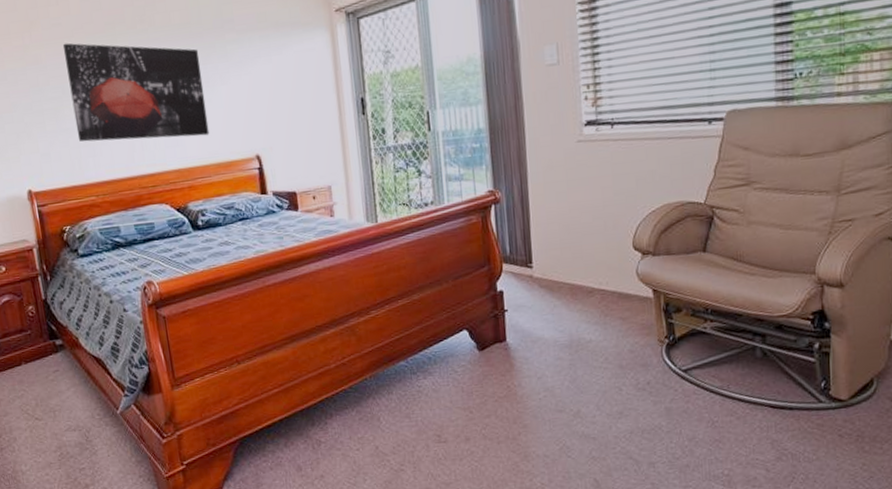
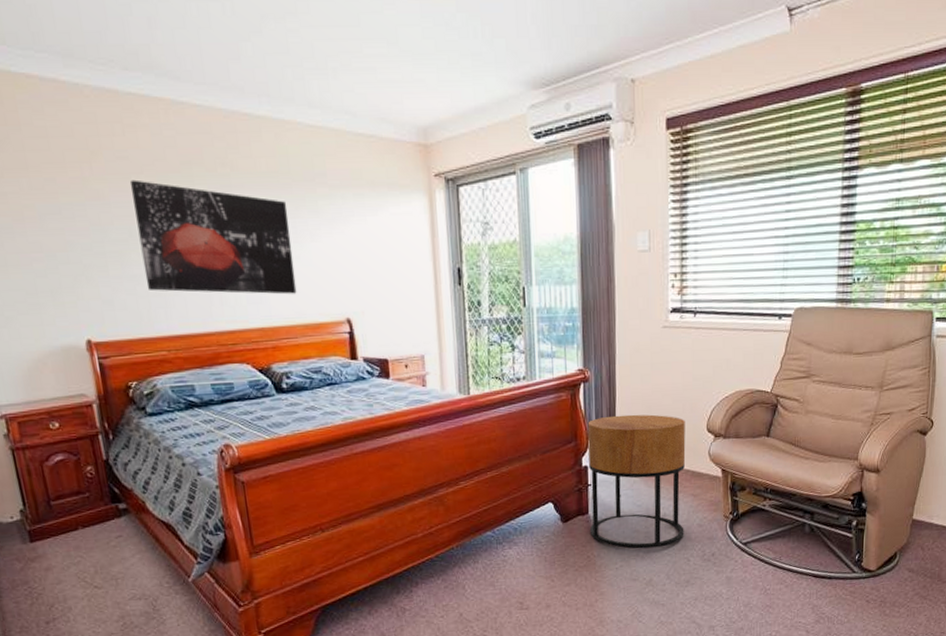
side table: none [501,233,614,378] -> present [587,414,686,549]

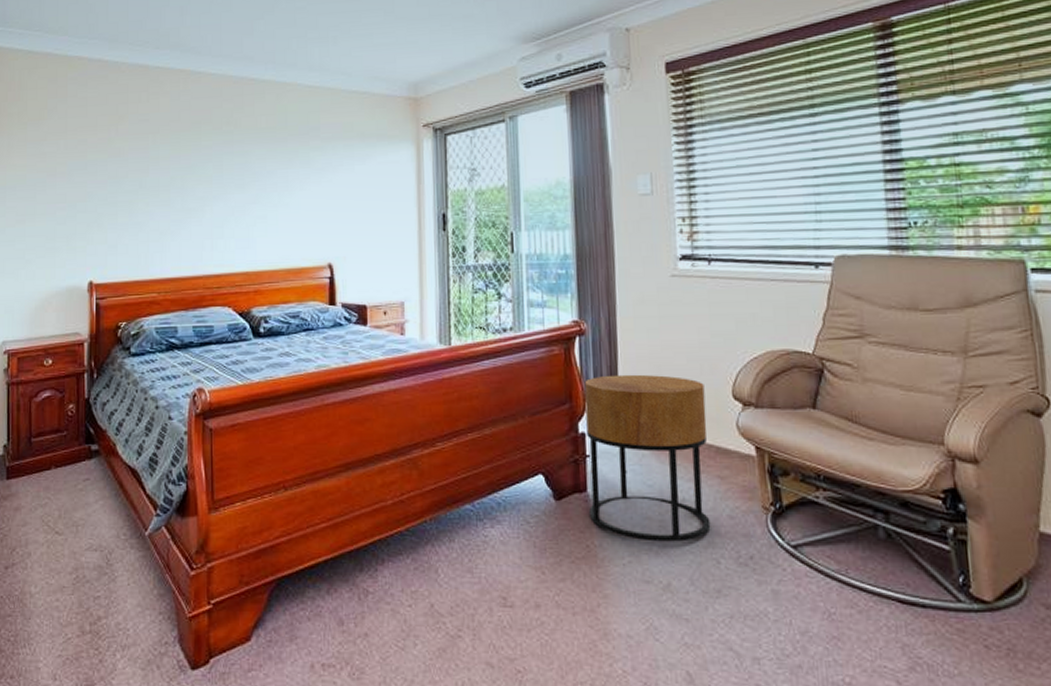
wall art: present [129,179,297,295] -> none [147,138,283,240]

